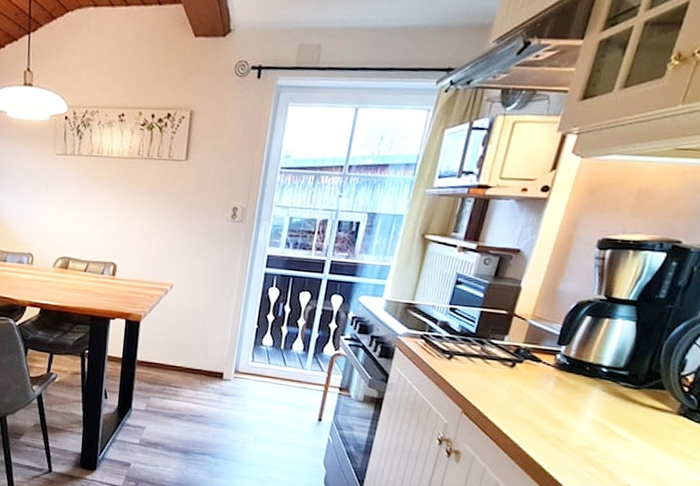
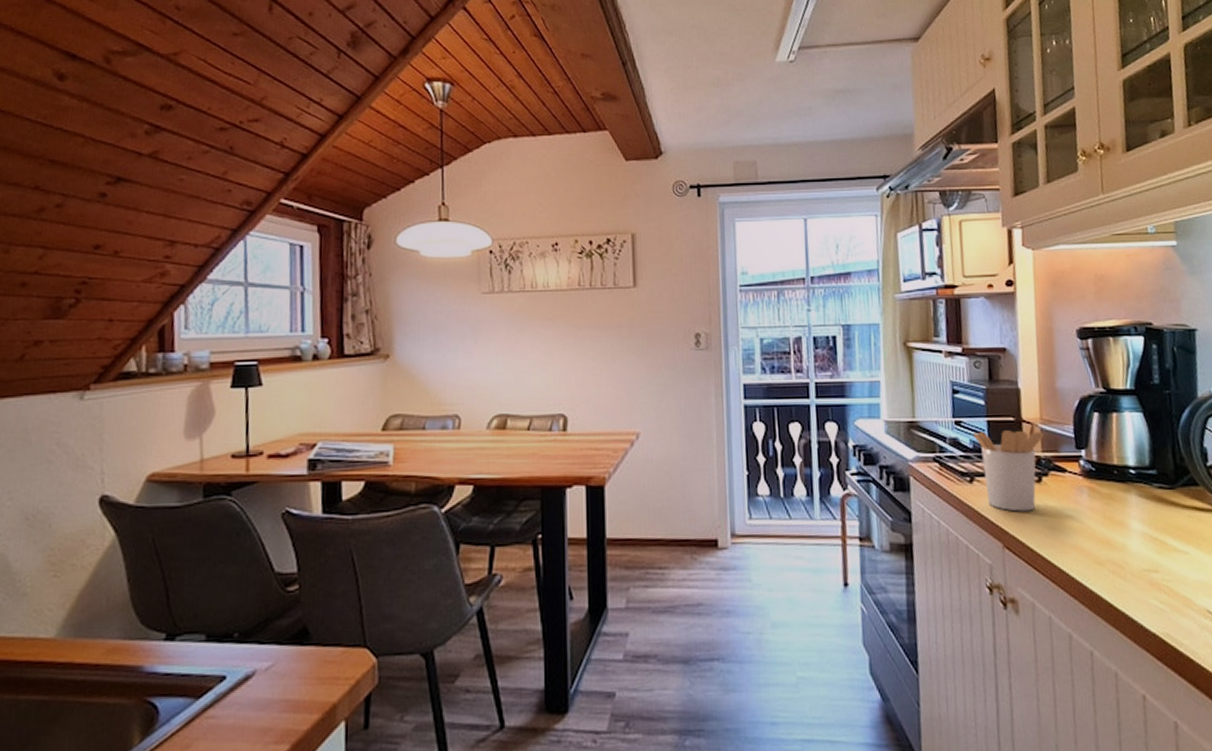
utensil holder: none [460,317,531,389] -> present [972,422,1045,512]

